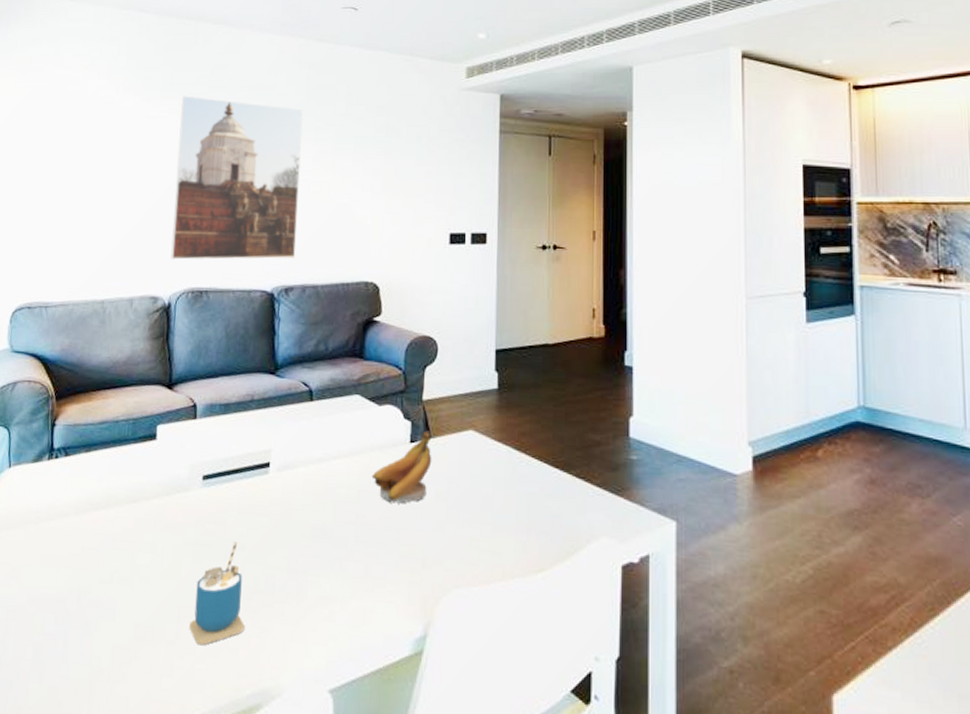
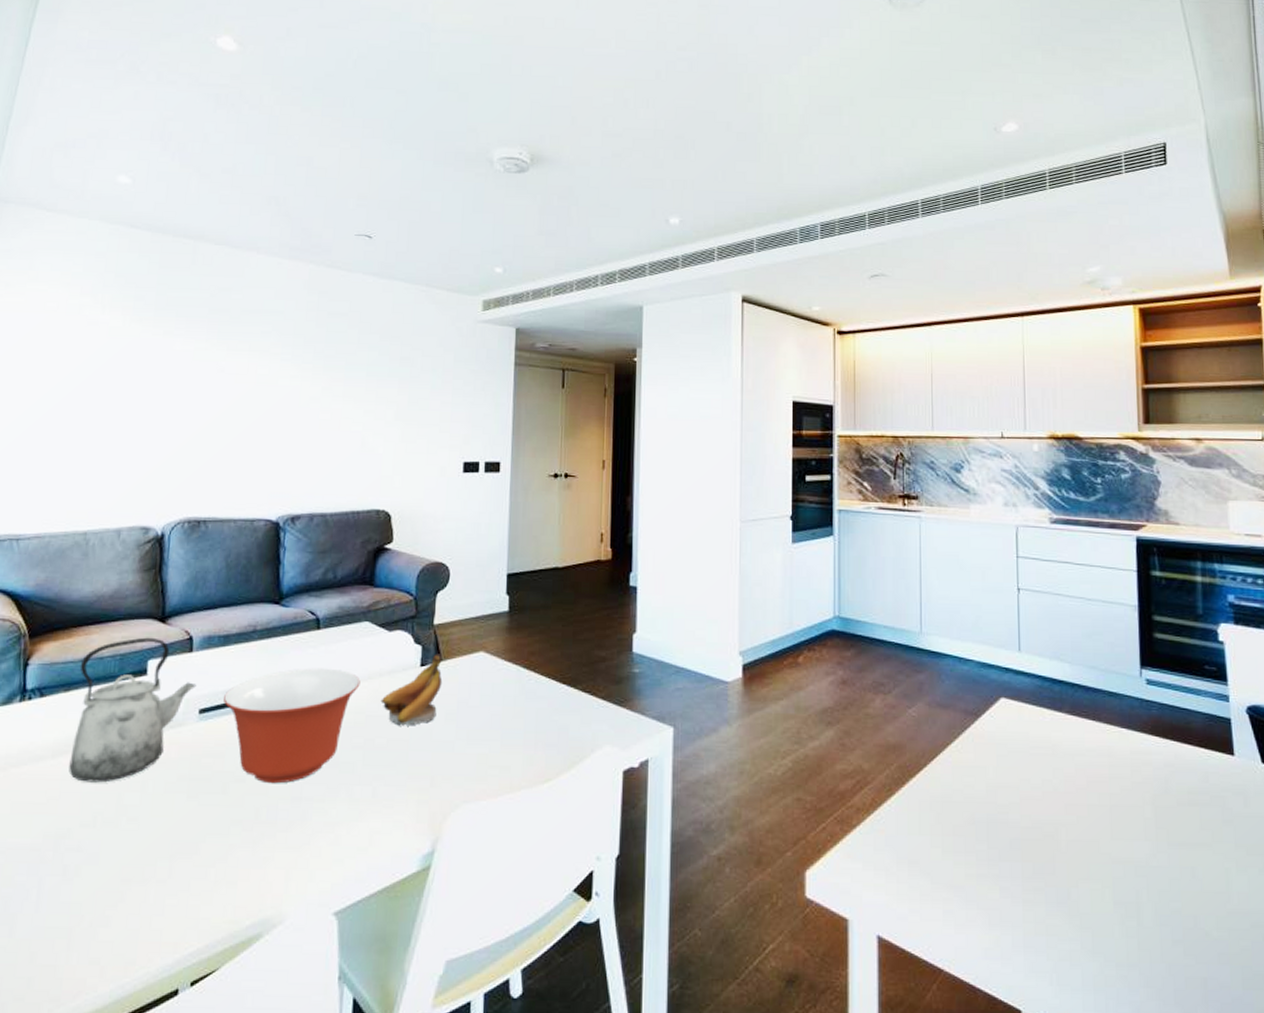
kettle: none [89,403,200,542] -> present [68,637,197,783]
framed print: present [170,95,303,260] -> none [164,318,313,489]
cup: present [189,541,245,646] -> none [183,774,244,881]
mixing bowl: none [225,439,352,555] -> present [224,668,361,784]

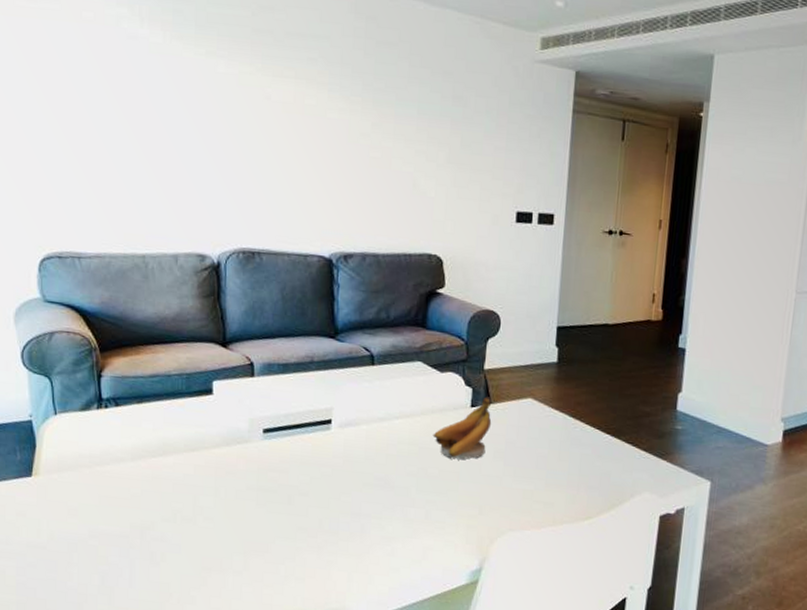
kettle: present [68,637,197,783] -> none [148,359,260,486]
mixing bowl: present [224,668,361,784] -> none [286,400,414,500]

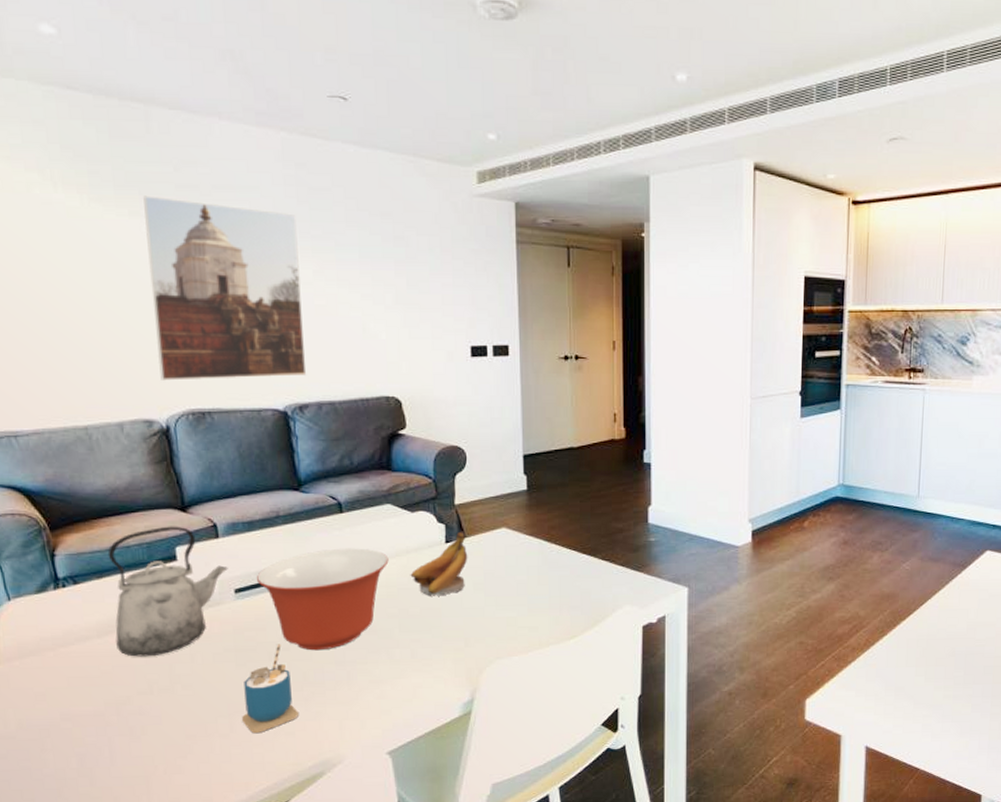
kettle: none [148,359,260,486] -> present [107,526,228,657]
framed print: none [217,37,361,225] -> present [143,195,307,381]
cup: none [256,488,310,575] -> present [242,644,298,734]
mixing bowl: none [286,400,414,500] -> present [257,548,389,651]

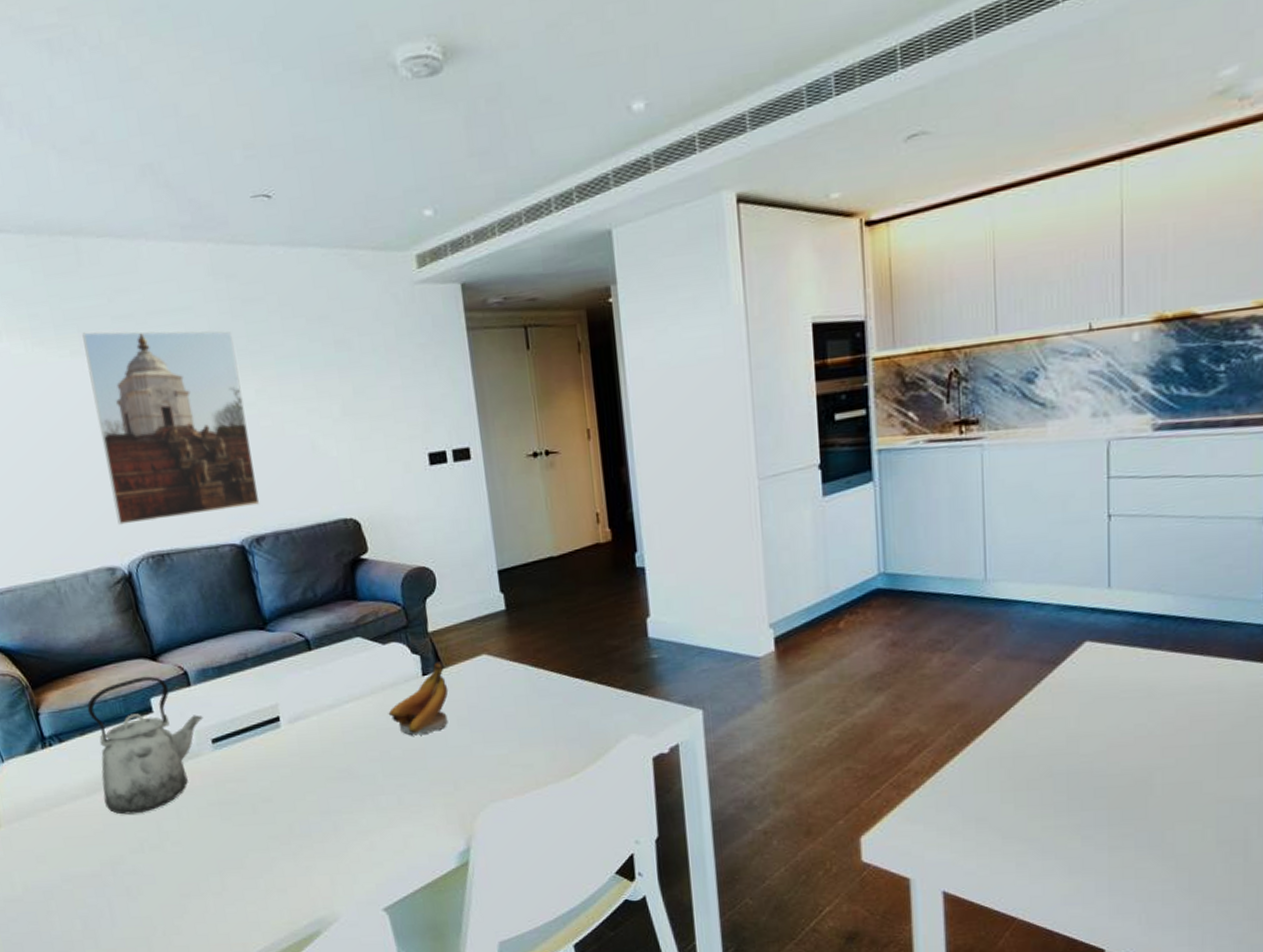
cup: present [242,644,298,734] -> none [230,795,288,892]
mixing bowl: present [257,548,389,651] -> none [232,687,365,801]

